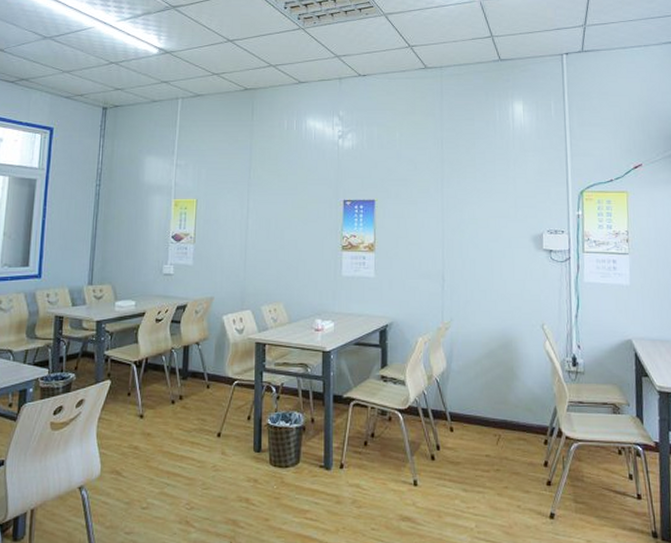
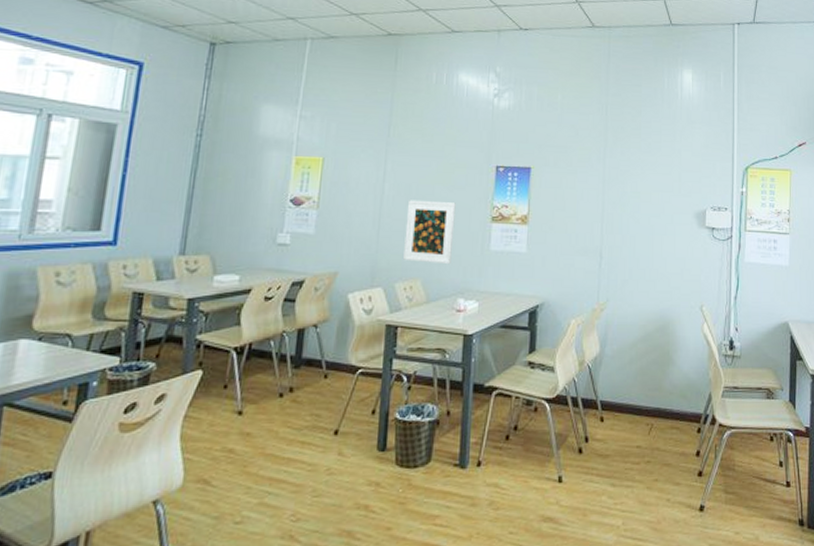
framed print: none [267,233,310,289] -> present [403,200,456,265]

